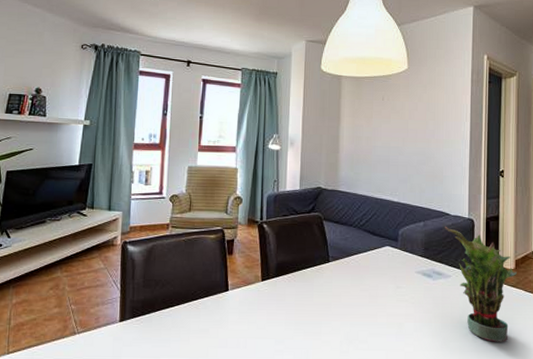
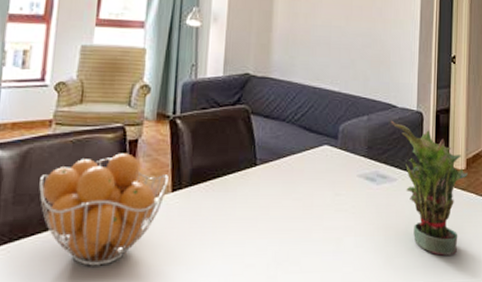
fruit basket: none [162,250,259,336] -> present [39,153,169,266]

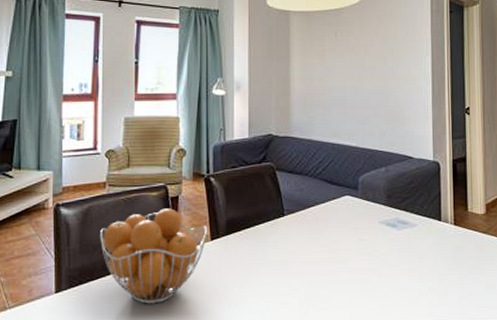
potted plant: present [391,120,468,256] -> none [408,170,488,294]

